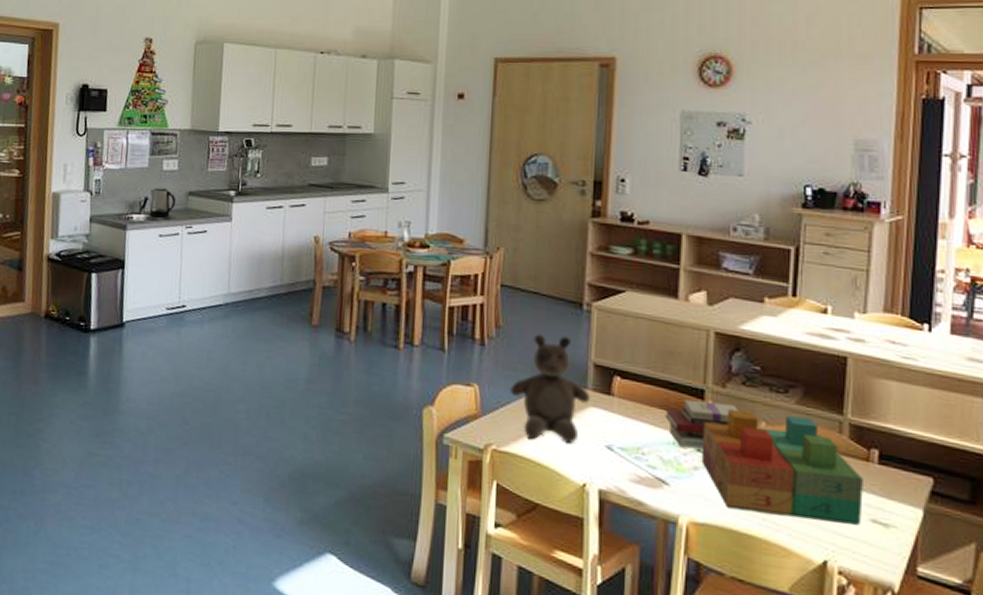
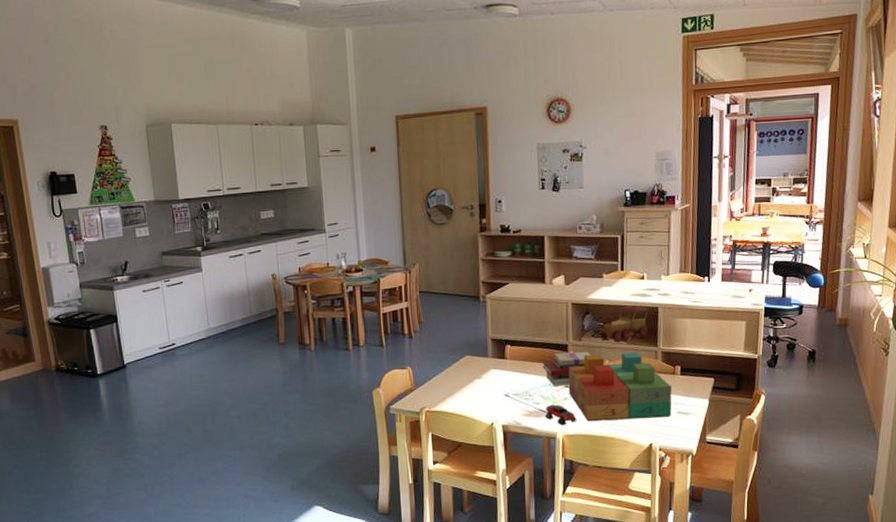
kettle: present [149,188,176,218] -> none [129,252,153,277]
stuffed animal: present [510,334,590,443] -> none [434,322,491,399]
toy car: none [662,472,711,506] -> present [544,404,577,425]
toy train: none [755,347,834,400] -> present [600,305,650,343]

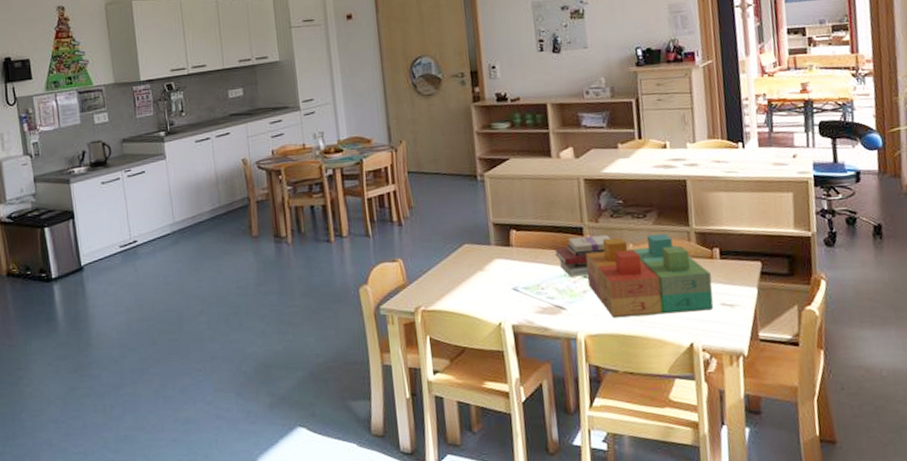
kettle: none [129,252,153,277] -> present [87,140,112,168]
toy car: present [544,404,577,425] -> none [561,298,600,323]
toy train: present [600,305,650,343] -> none [620,178,677,224]

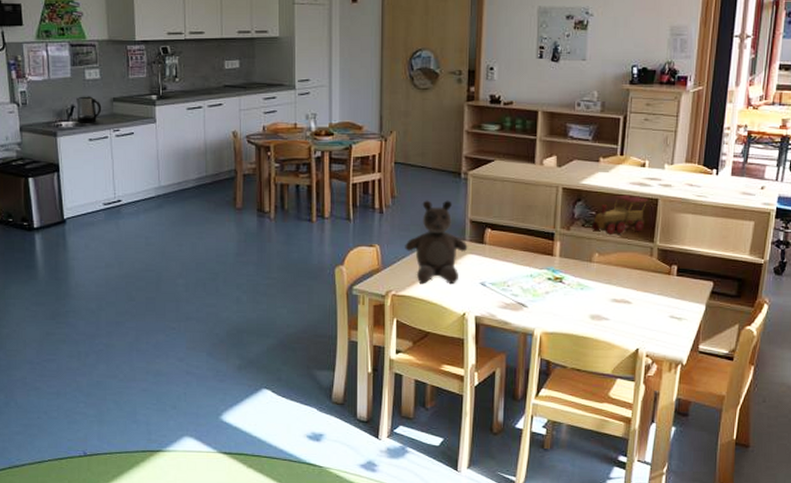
stuffed animal: none [428,205,495,295] -> present [405,200,468,284]
books: present [554,234,611,277] -> none [525,241,579,279]
toy blocks: present [585,234,714,317] -> none [551,246,665,321]
toy train: none [620,178,677,224] -> present [592,194,649,236]

